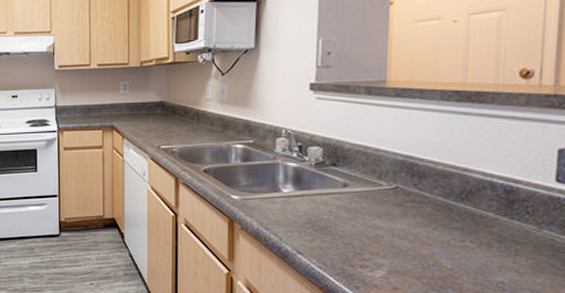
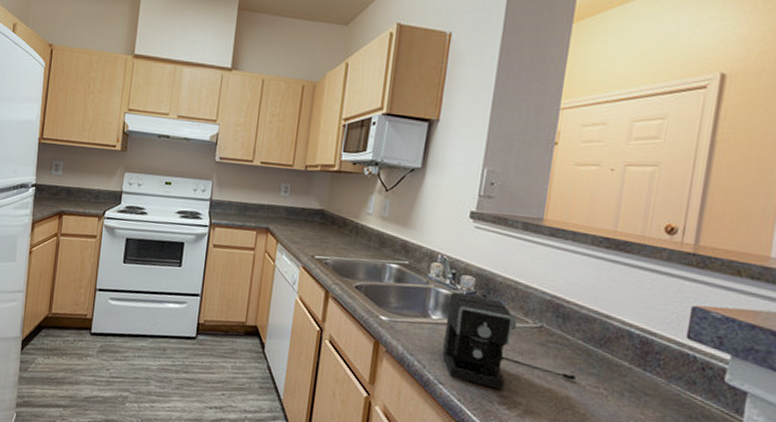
coffee maker: none [297,163,438,253] -> present [442,291,576,390]

